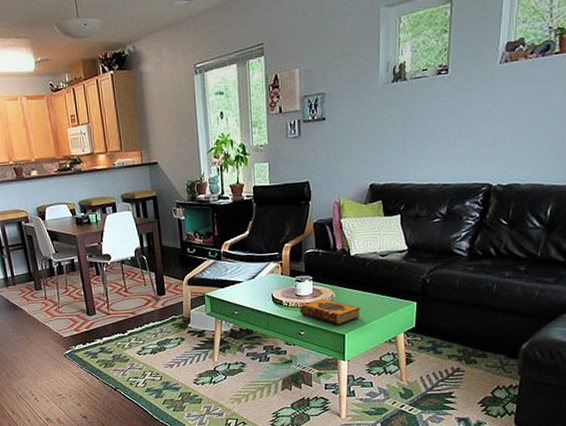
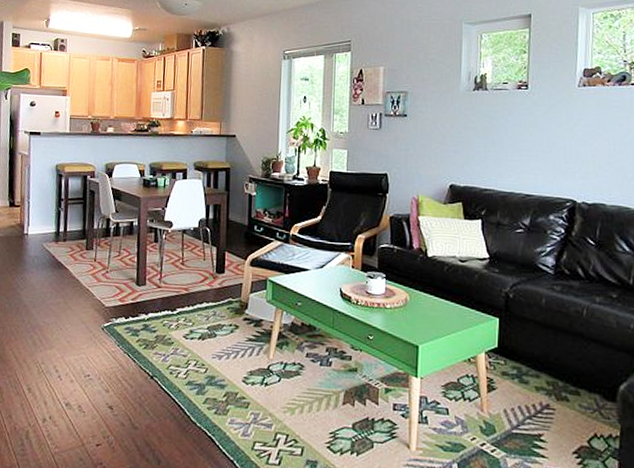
hardback book: present [300,298,361,325] -> none [369,300,438,334]

